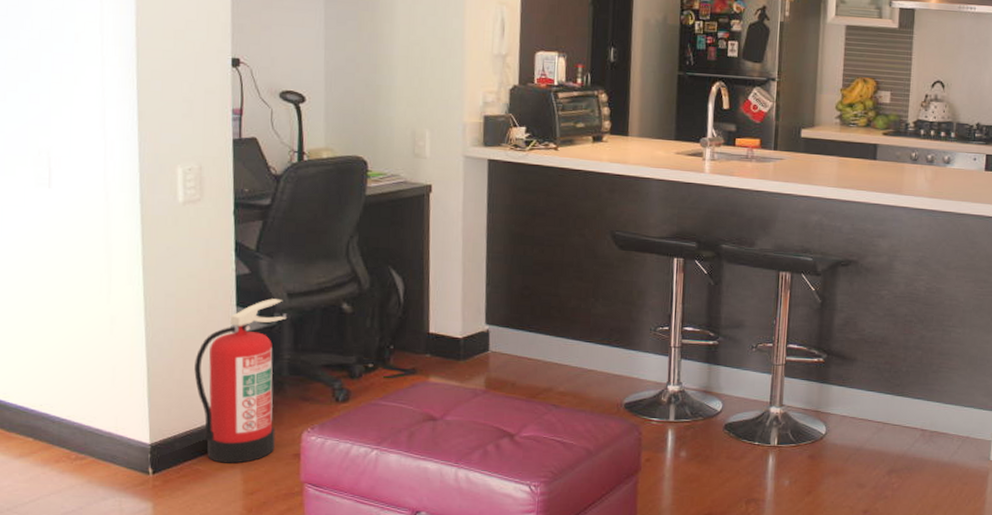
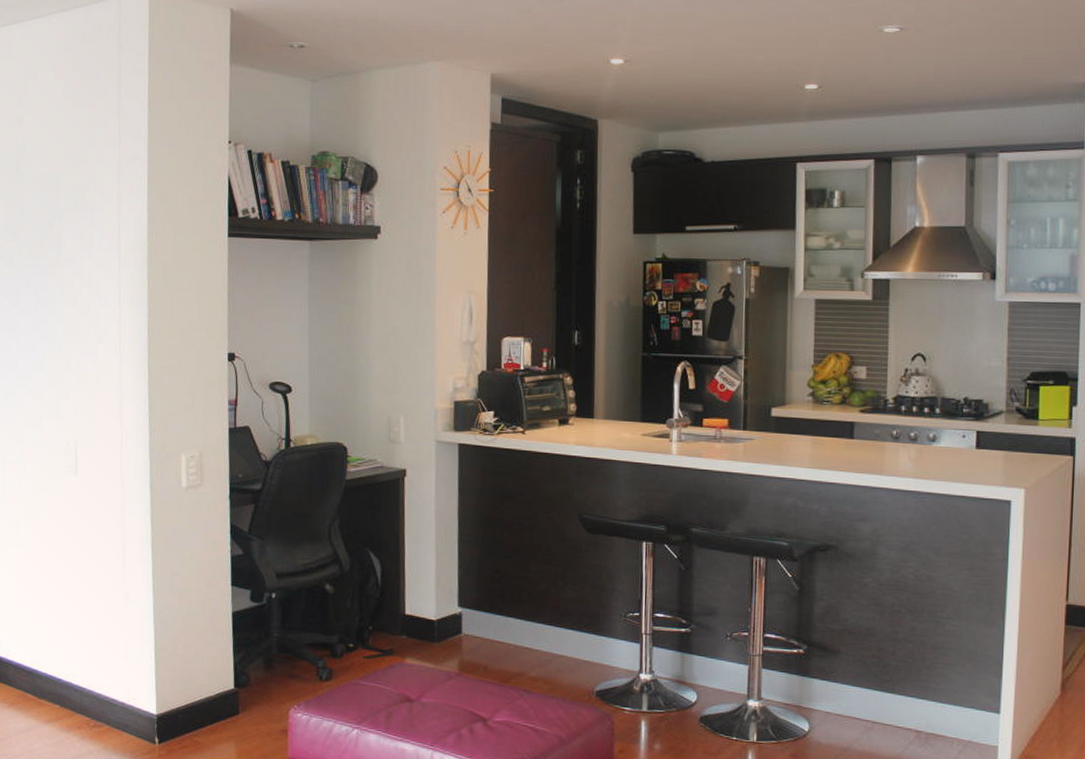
fire extinguisher: present [194,299,287,464] -> none [195,579,275,737]

